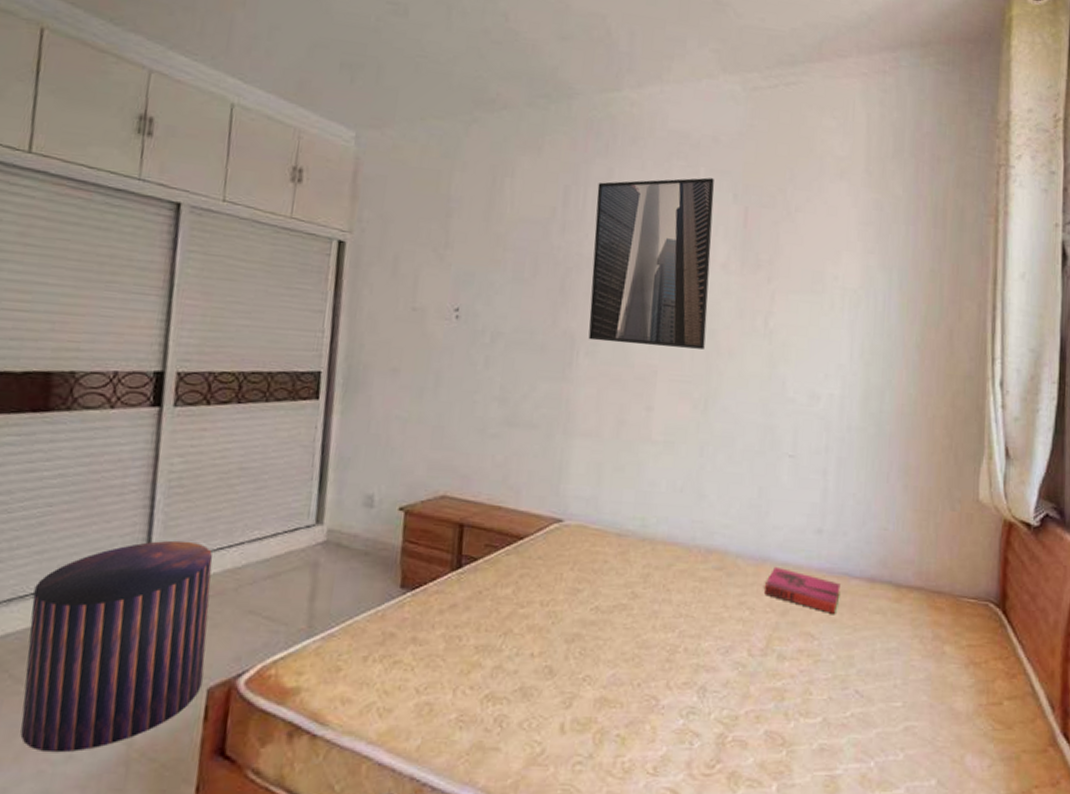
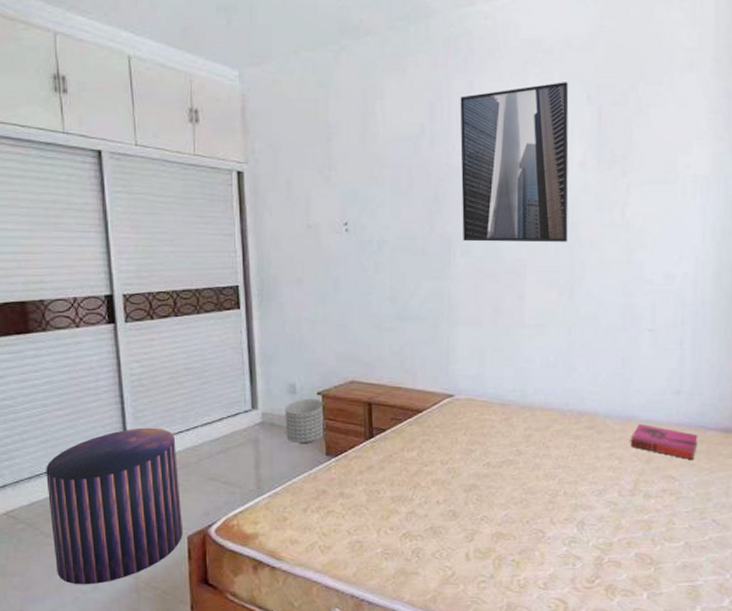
planter: none [353,514,406,571] -> present [285,399,326,443]

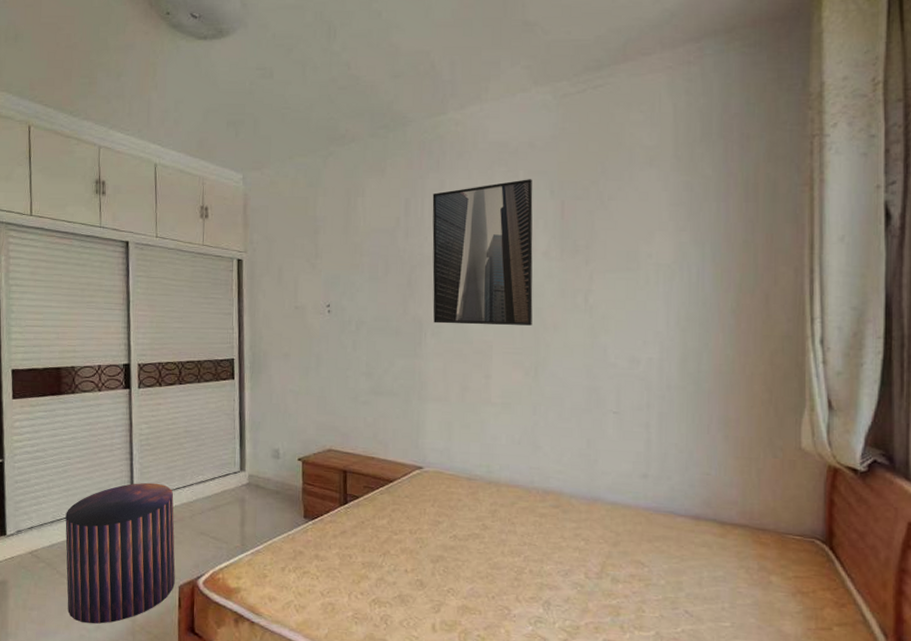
planter: present [285,399,326,443] -> none [268,463,305,506]
hardback book: present [630,423,698,460] -> none [596,505,667,546]

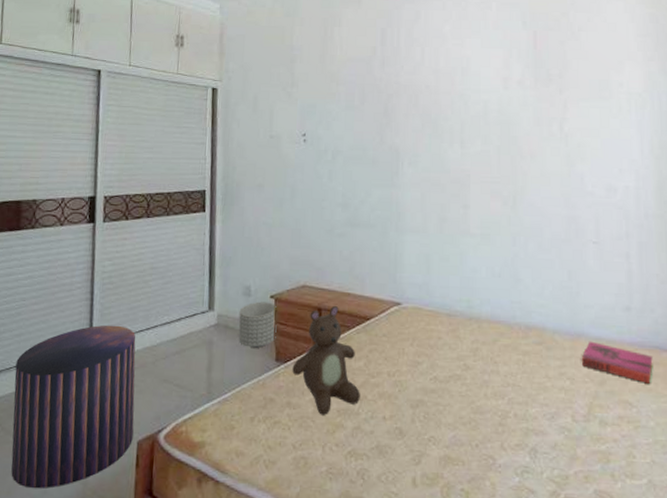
planter: none [268,463,305,506] -> present [238,301,277,348]
teddy bear: none [319,468,384,567] -> present [292,305,360,415]
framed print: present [432,179,533,326] -> none [408,10,509,154]
hardback book: none [596,505,667,546] -> present [581,341,653,384]

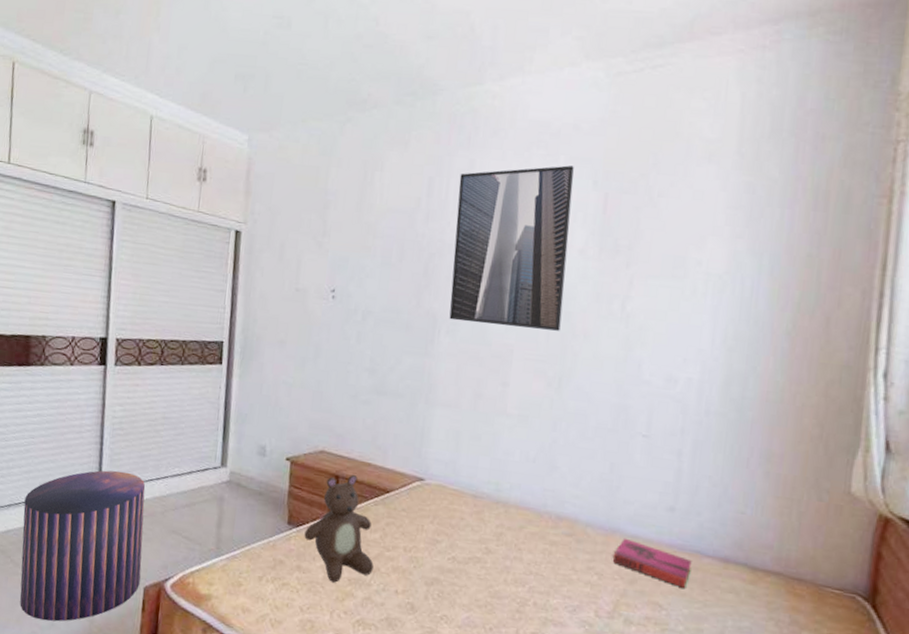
planter: present [238,301,277,348] -> none [250,462,292,509]
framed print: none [408,10,509,154] -> present [449,165,574,331]

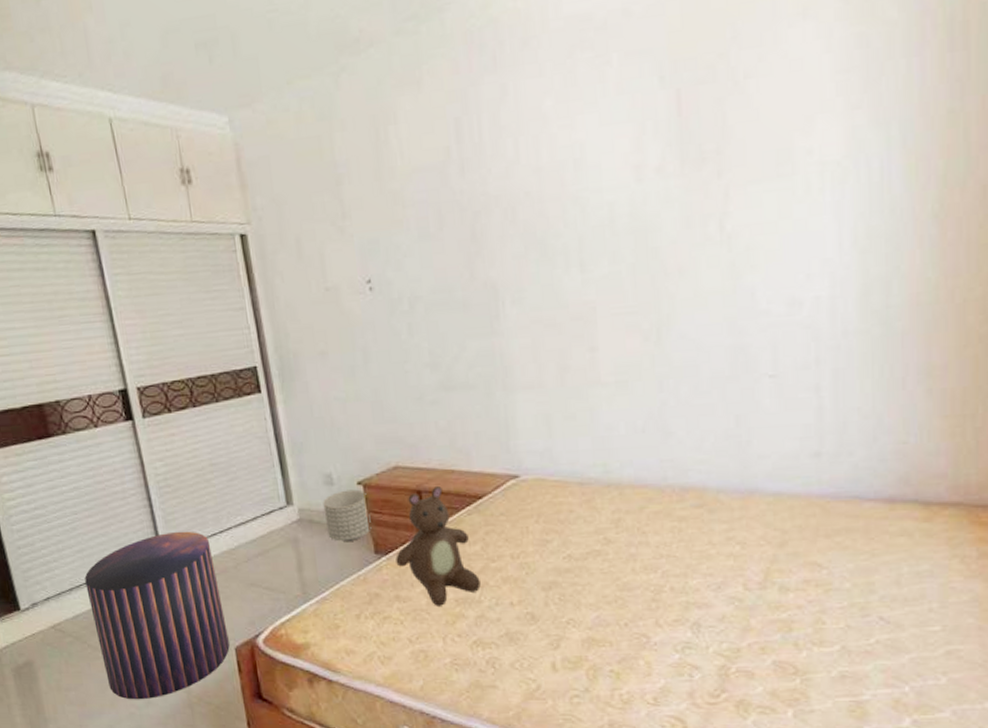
planter: none [250,462,292,509] -> present [323,489,372,542]
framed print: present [449,165,574,331] -> none [491,63,648,287]
hardback book: present [612,538,692,588] -> none [754,497,851,541]

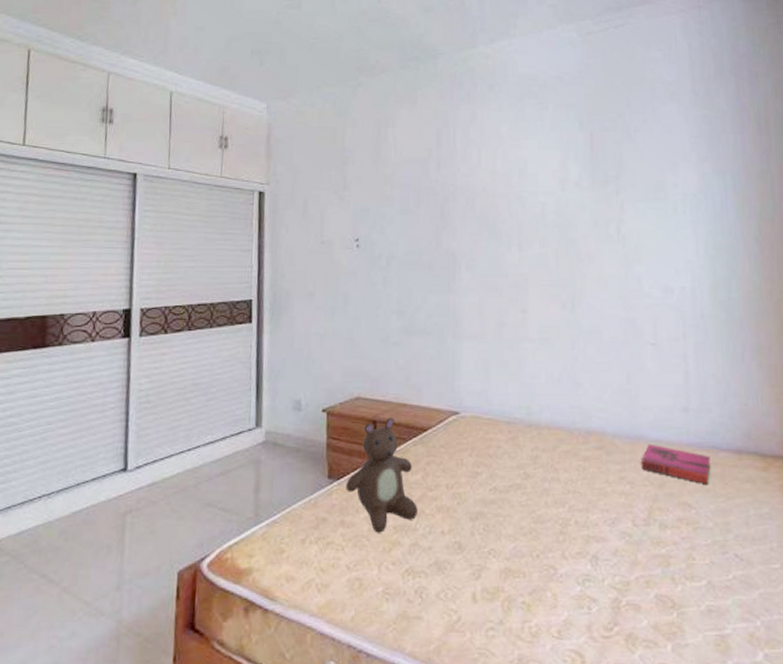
pouf: present [84,531,230,700] -> none [35,447,176,630]
planter: present [323,489,372,542] -> none [288,416,329,465]
hardback book: none [754,497,851,541] -> present [640,443,711,484]

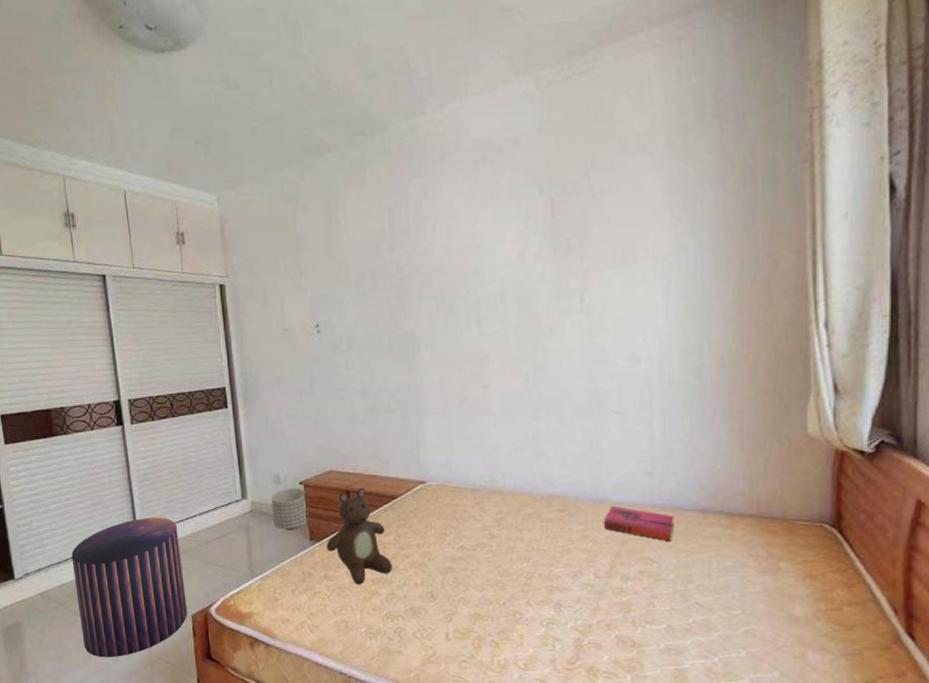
pouf: none [35,447,176,630] -> present [71,517,187,658]
planter: none [288,416,329,465] -> present [271,488,309,530]

